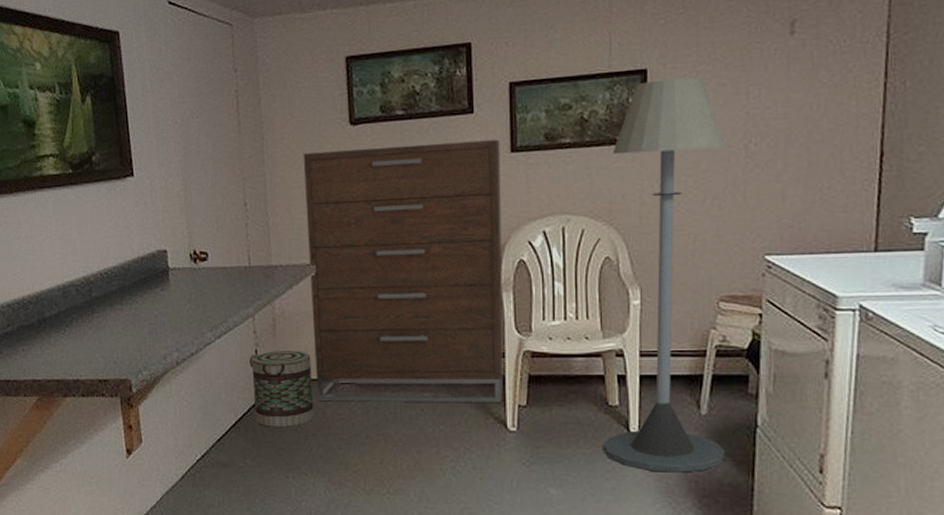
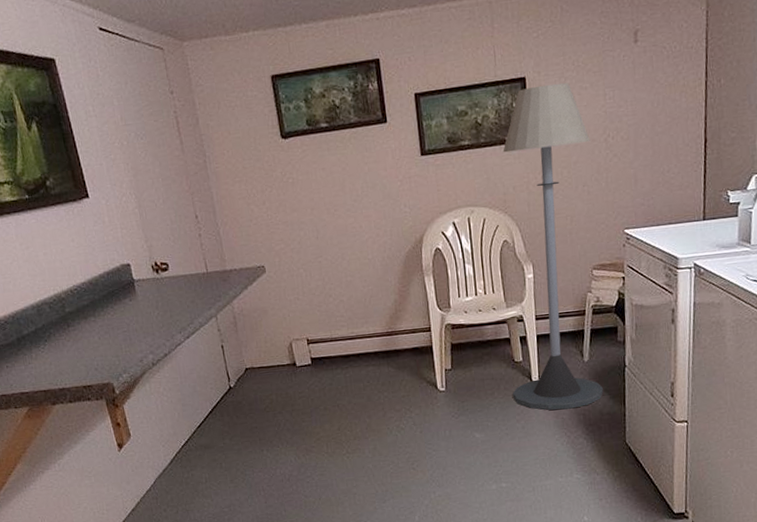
basket: present [248,351,314,427] -> none [216,342,279,411]
dresser: present [303,139,504,402] -> none [243,145,432,384]

